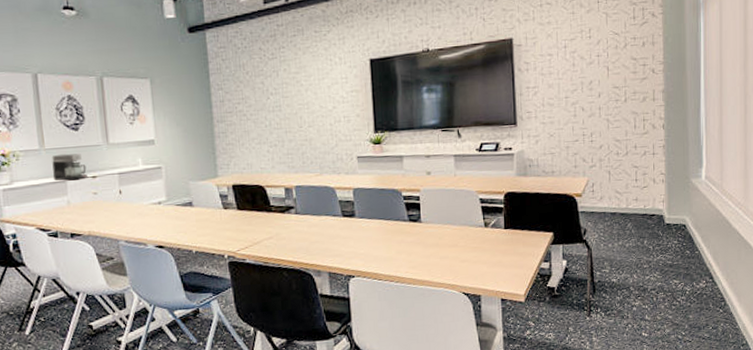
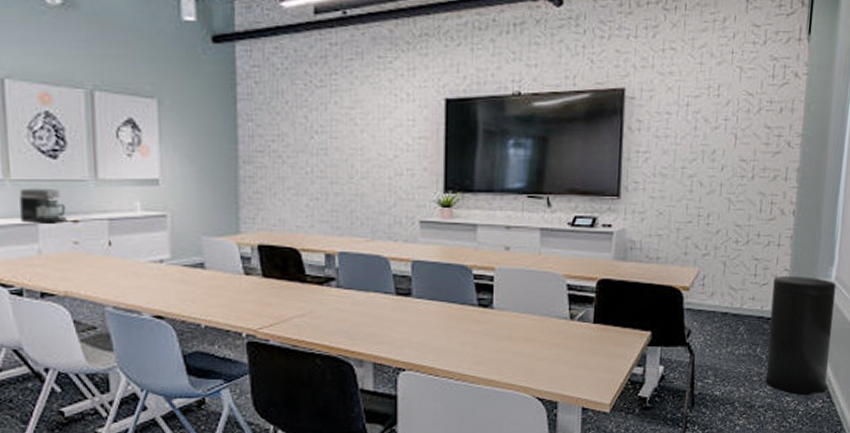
pedal bin: none [652,178,709,278] -> present [765,275,837,397]

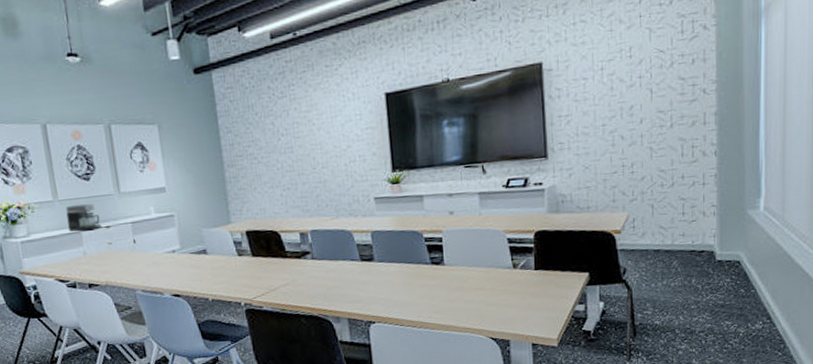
pedal bin: present [765,275,837,397] -> none [702,210,767,319]

